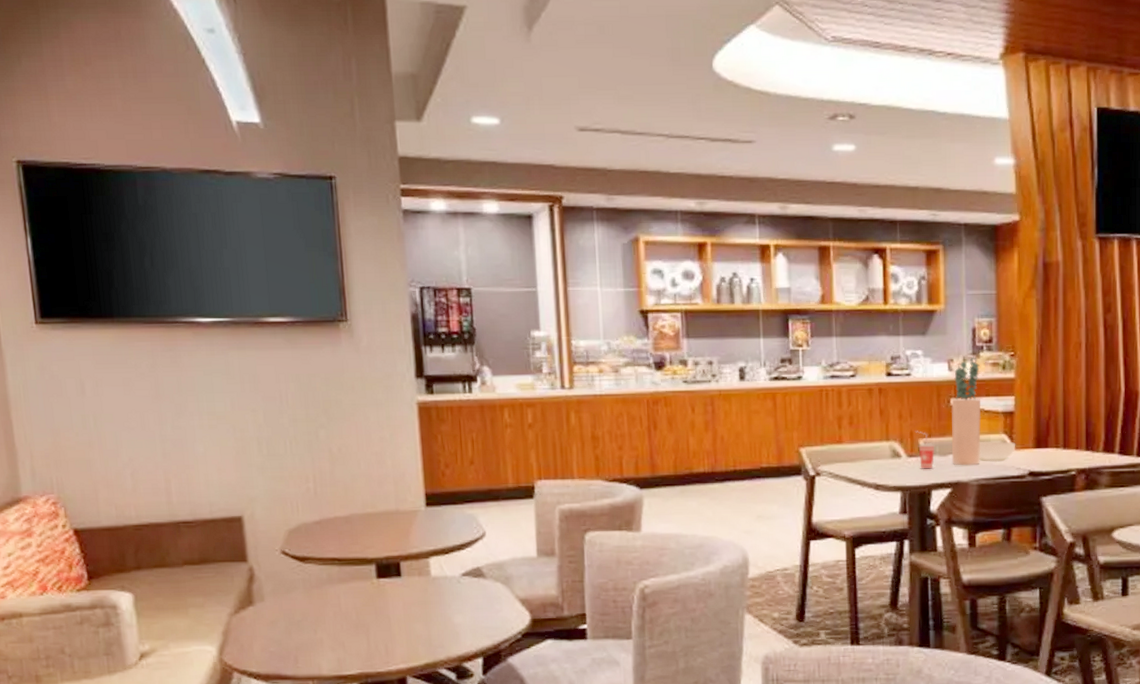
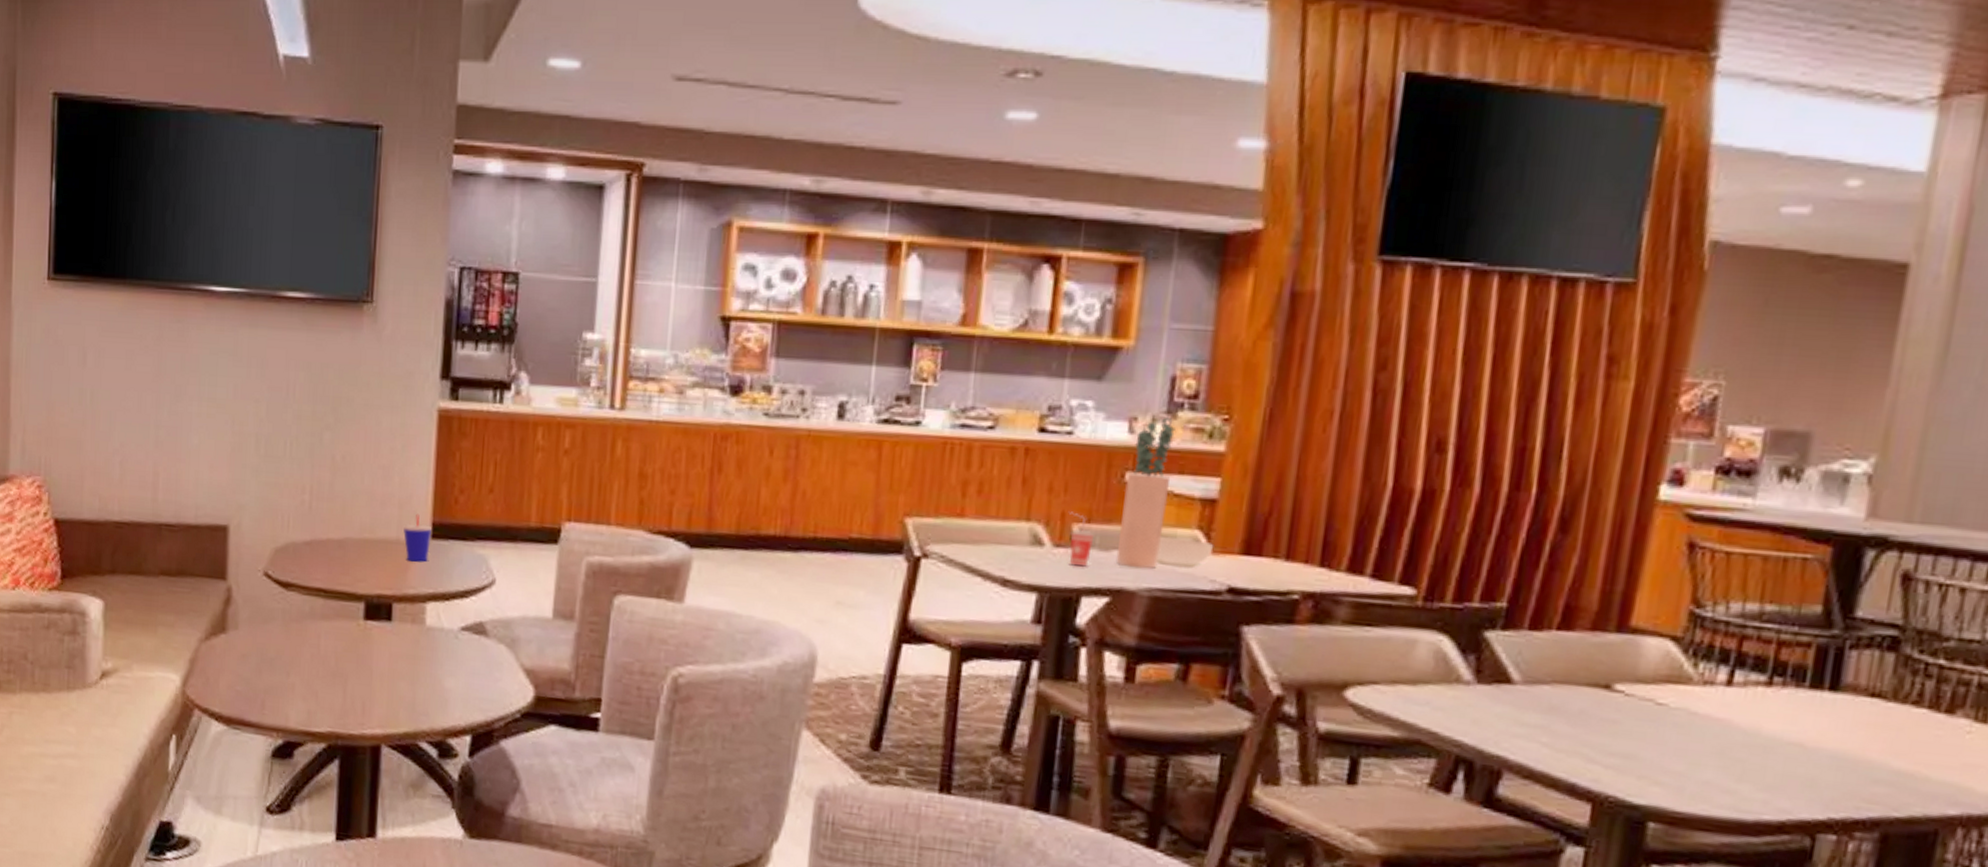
beverage cup: none [401,488,427,527] -> present [403,513,432,563]

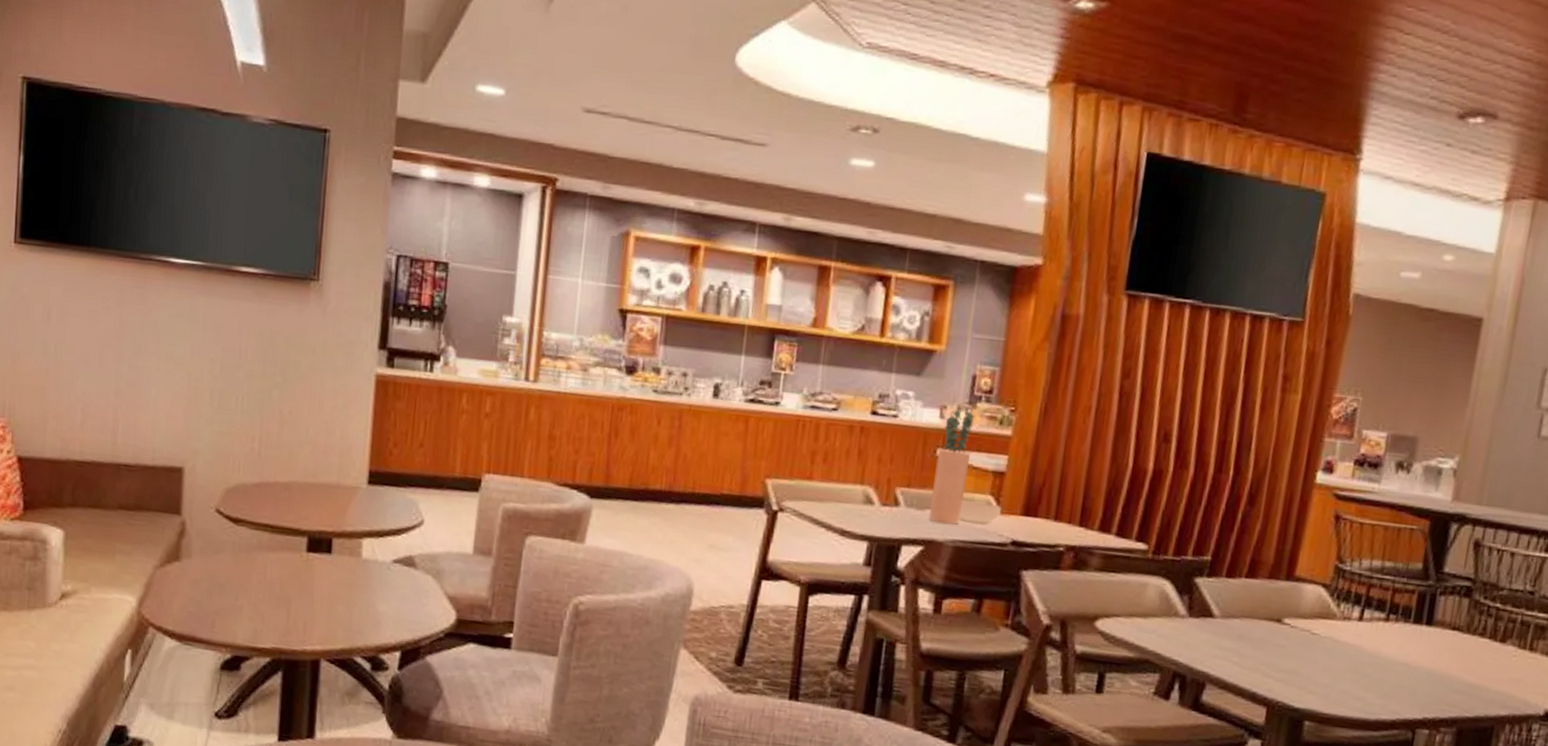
beverage cup: present [403,513,432,563] -> none [343,462,369,504]
beverage cup: present [1068,511,1095,567] -> none [893,478,913,522]

